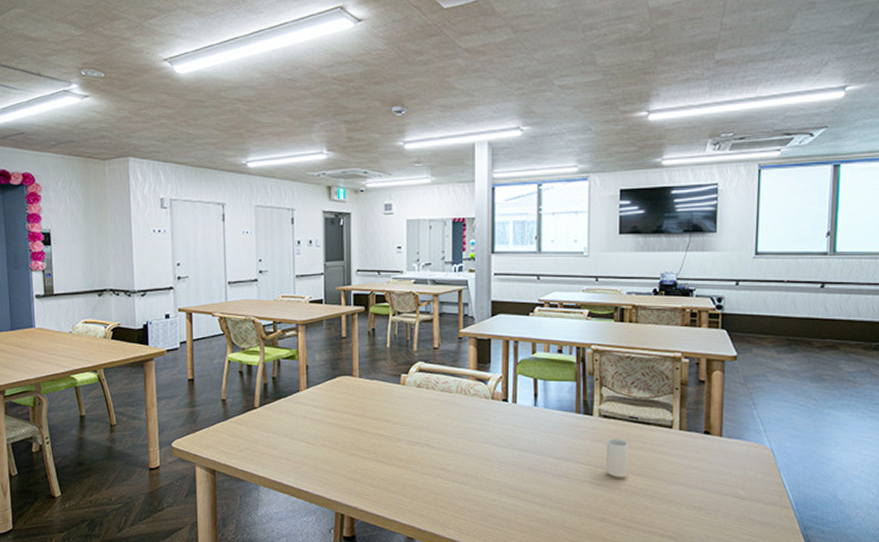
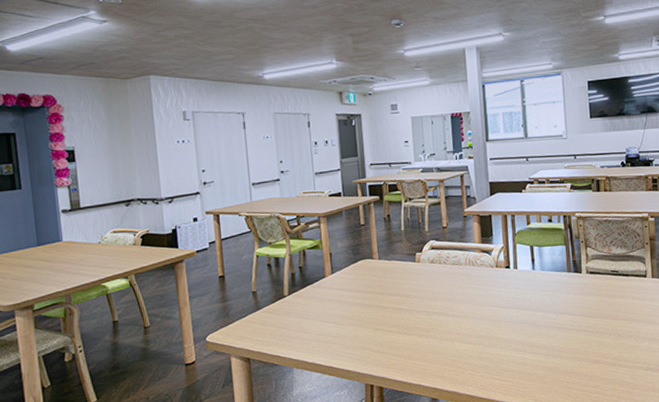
cup: present [606,438,630,477] -> none [595,290,615,324]

